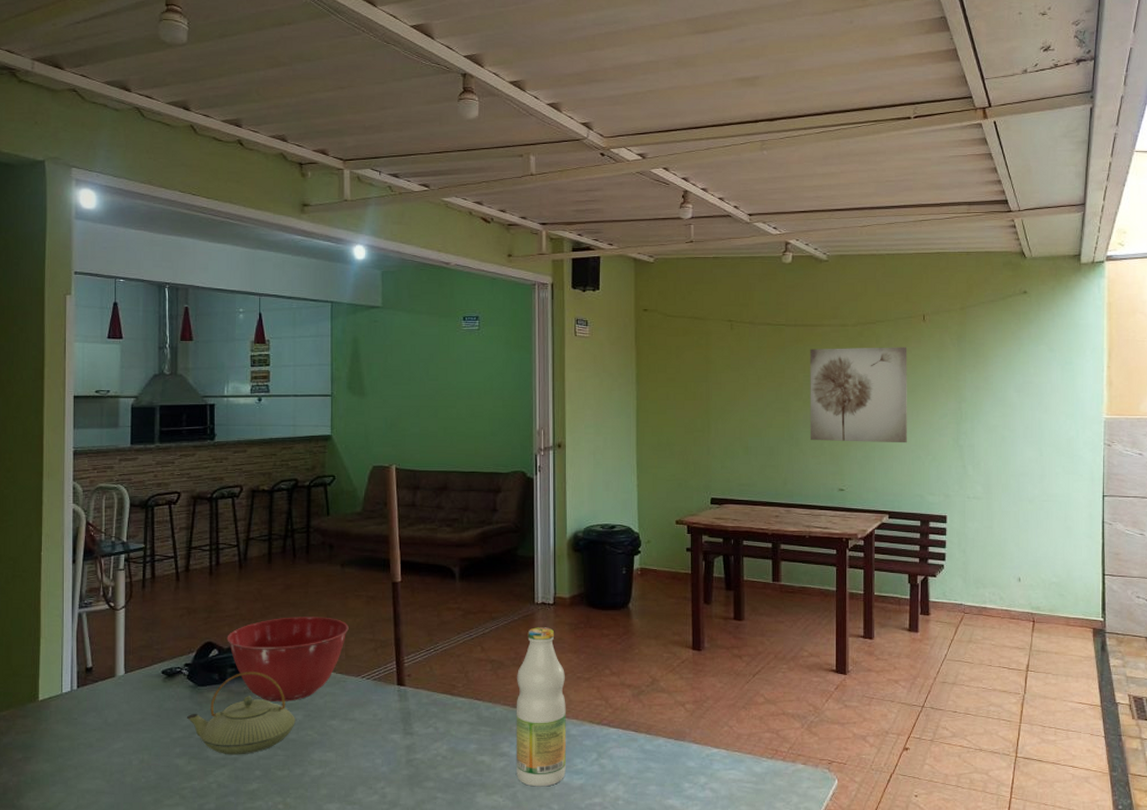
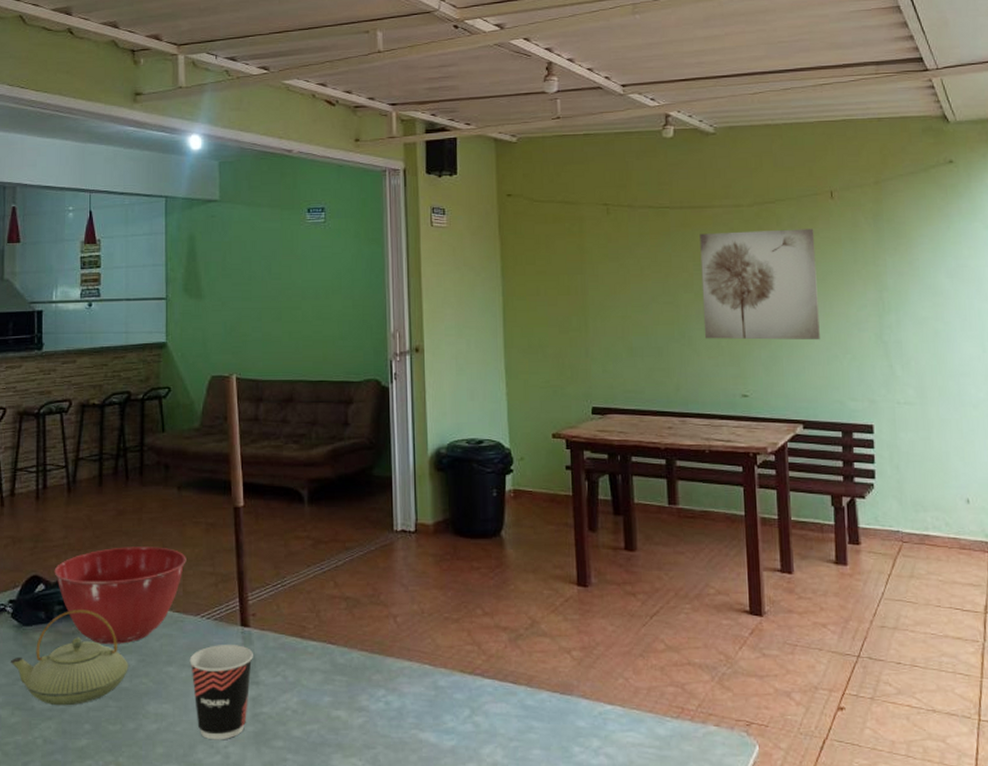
cup: none [351,701,408,783] -> present [189,645,253,740]
bottle: present [516,627,566,787] -> none [375,559,434,749]

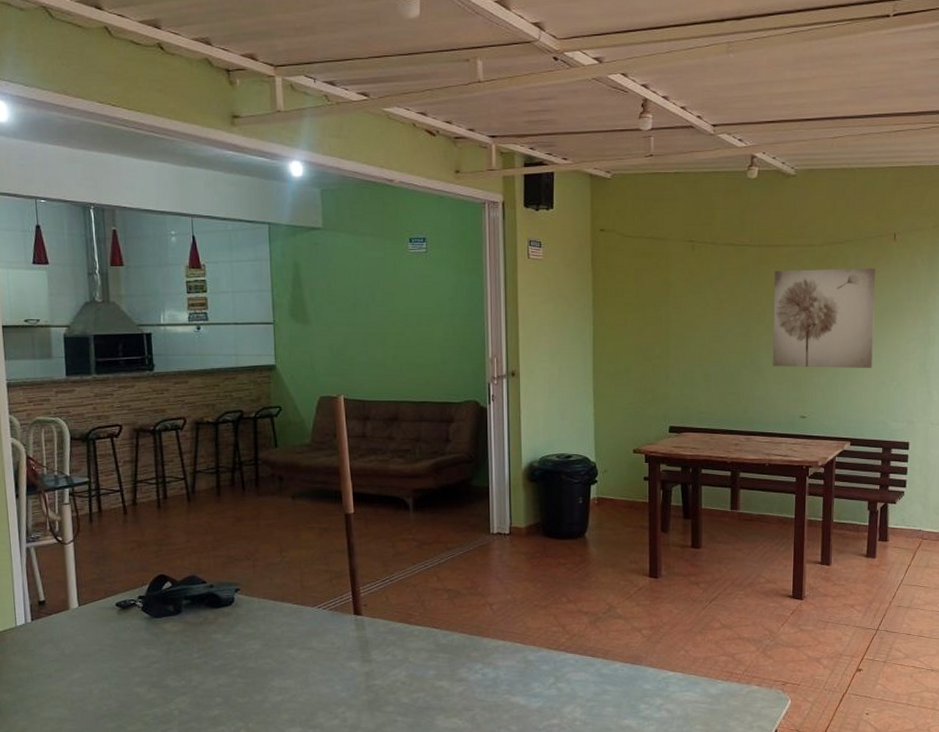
teapot: present [10,609,128,706] -> none [143,603,254,684]
mixing bowl: present [54,547,186,644] -> none [179,549,303,632]
cup: present [189,645,253,740] -> none [308,630,366,708]

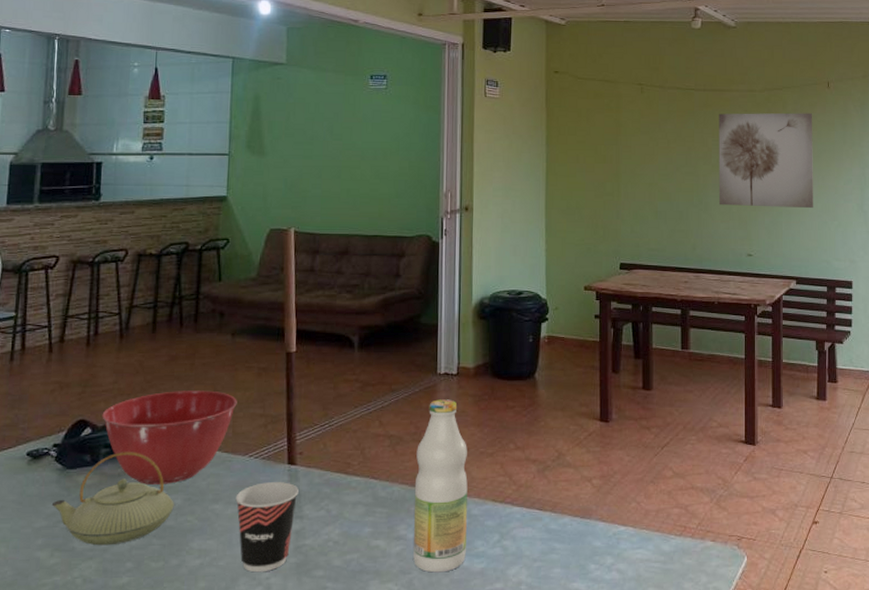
teapot: none [143,603,254,684] -> present [51,452,174,546]
mixing bowl: none [179,549,303,632] -> present [102,390,237,485]
cup: none [308,630,366,708] -> present [235,482,299,573]
bottle: none [473,557,524,710] -> present [413,399,468,573]

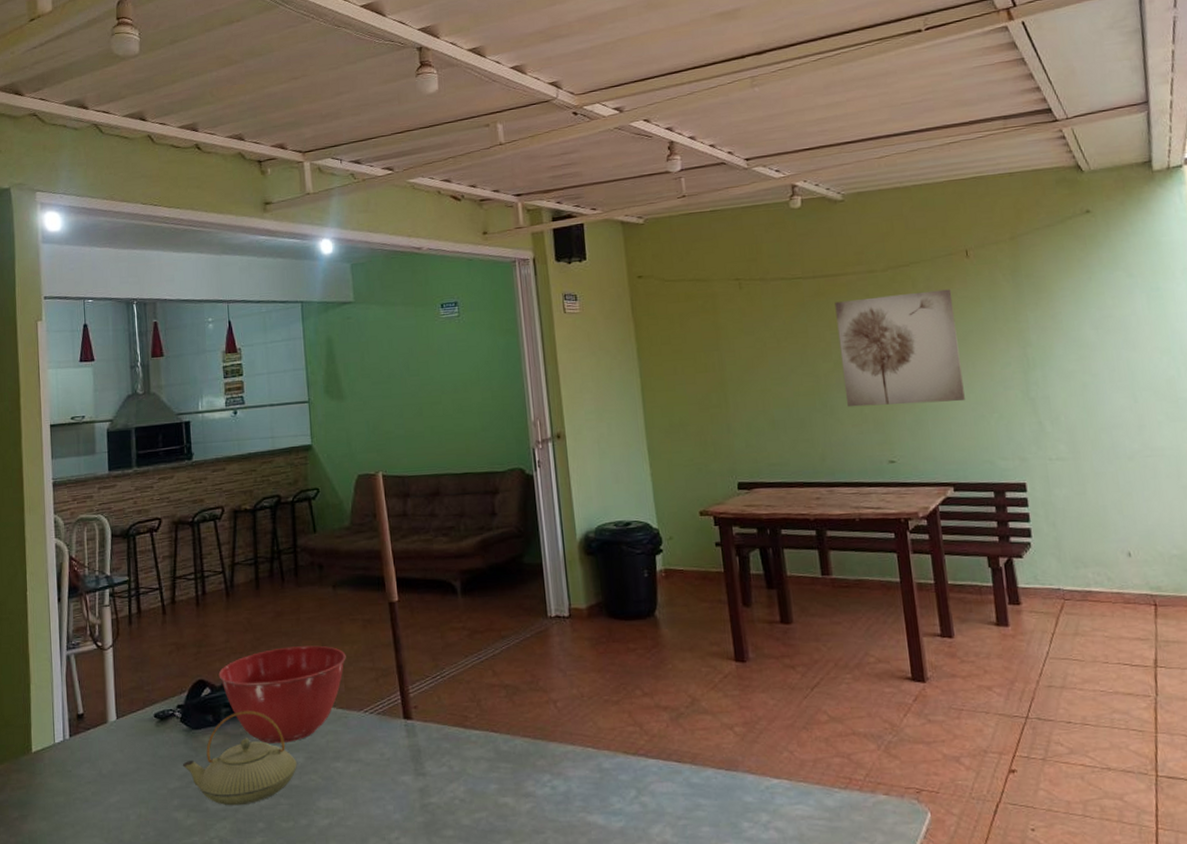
cup: present [235,482,299,573] -> none [355,737,418,833]
bottle: present [413,399,468,573] -> none [535,644,602,832]

